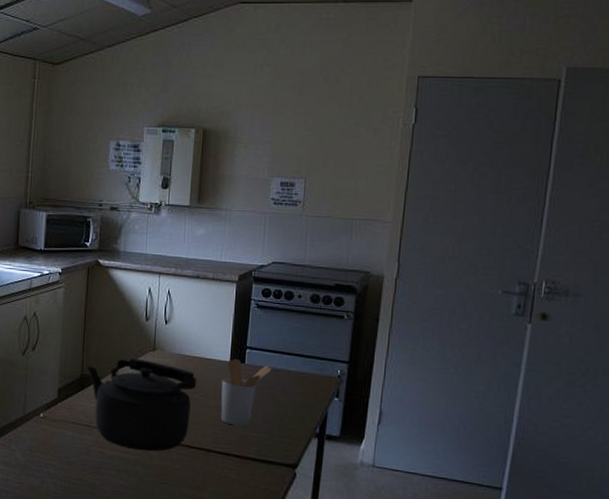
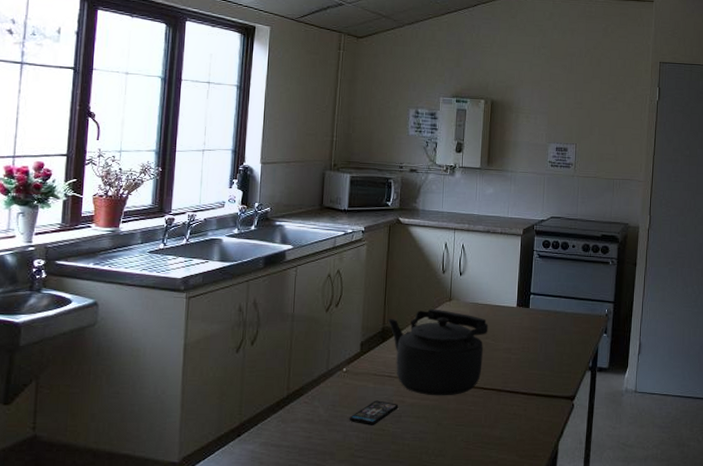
smartphone: none [46,449,98,474] -> present [349,400,399,425]
utensil holder: present [220,359,272,427] -> none [509,305,552,366]

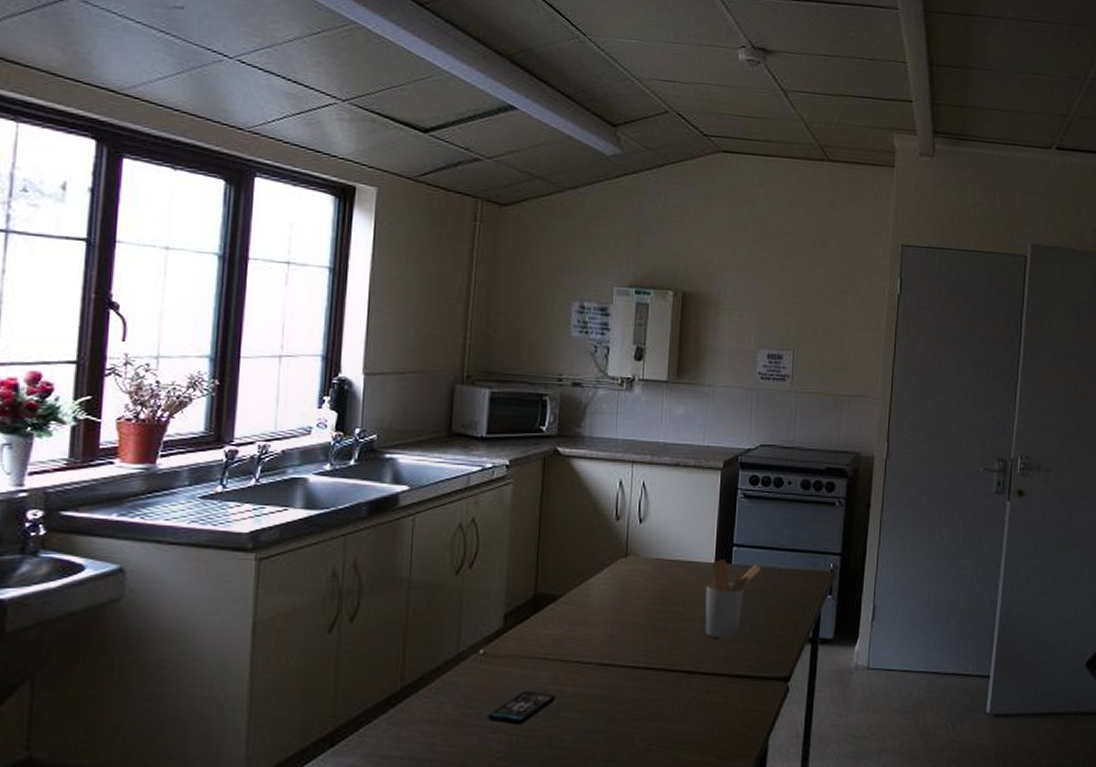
kettle: present [387,308,489,396] -> none [540,567,677,683]
utensil holder: none [509,305,552,366] -> present [704,560,762,639]

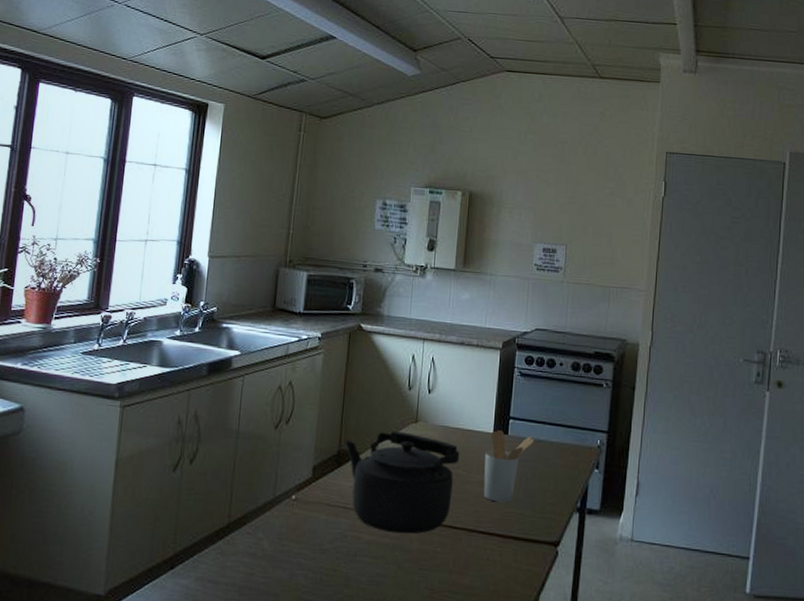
smartphone: present [487,691,556,725] -> none [297,535,354,564]
kettle: none [540,567,677,683] -> present [344,430,460,534]

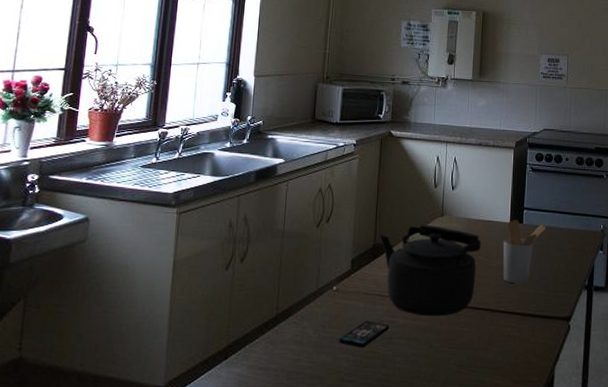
smartphone: none [297,535,354,564] -> present [339,321,390,347]

